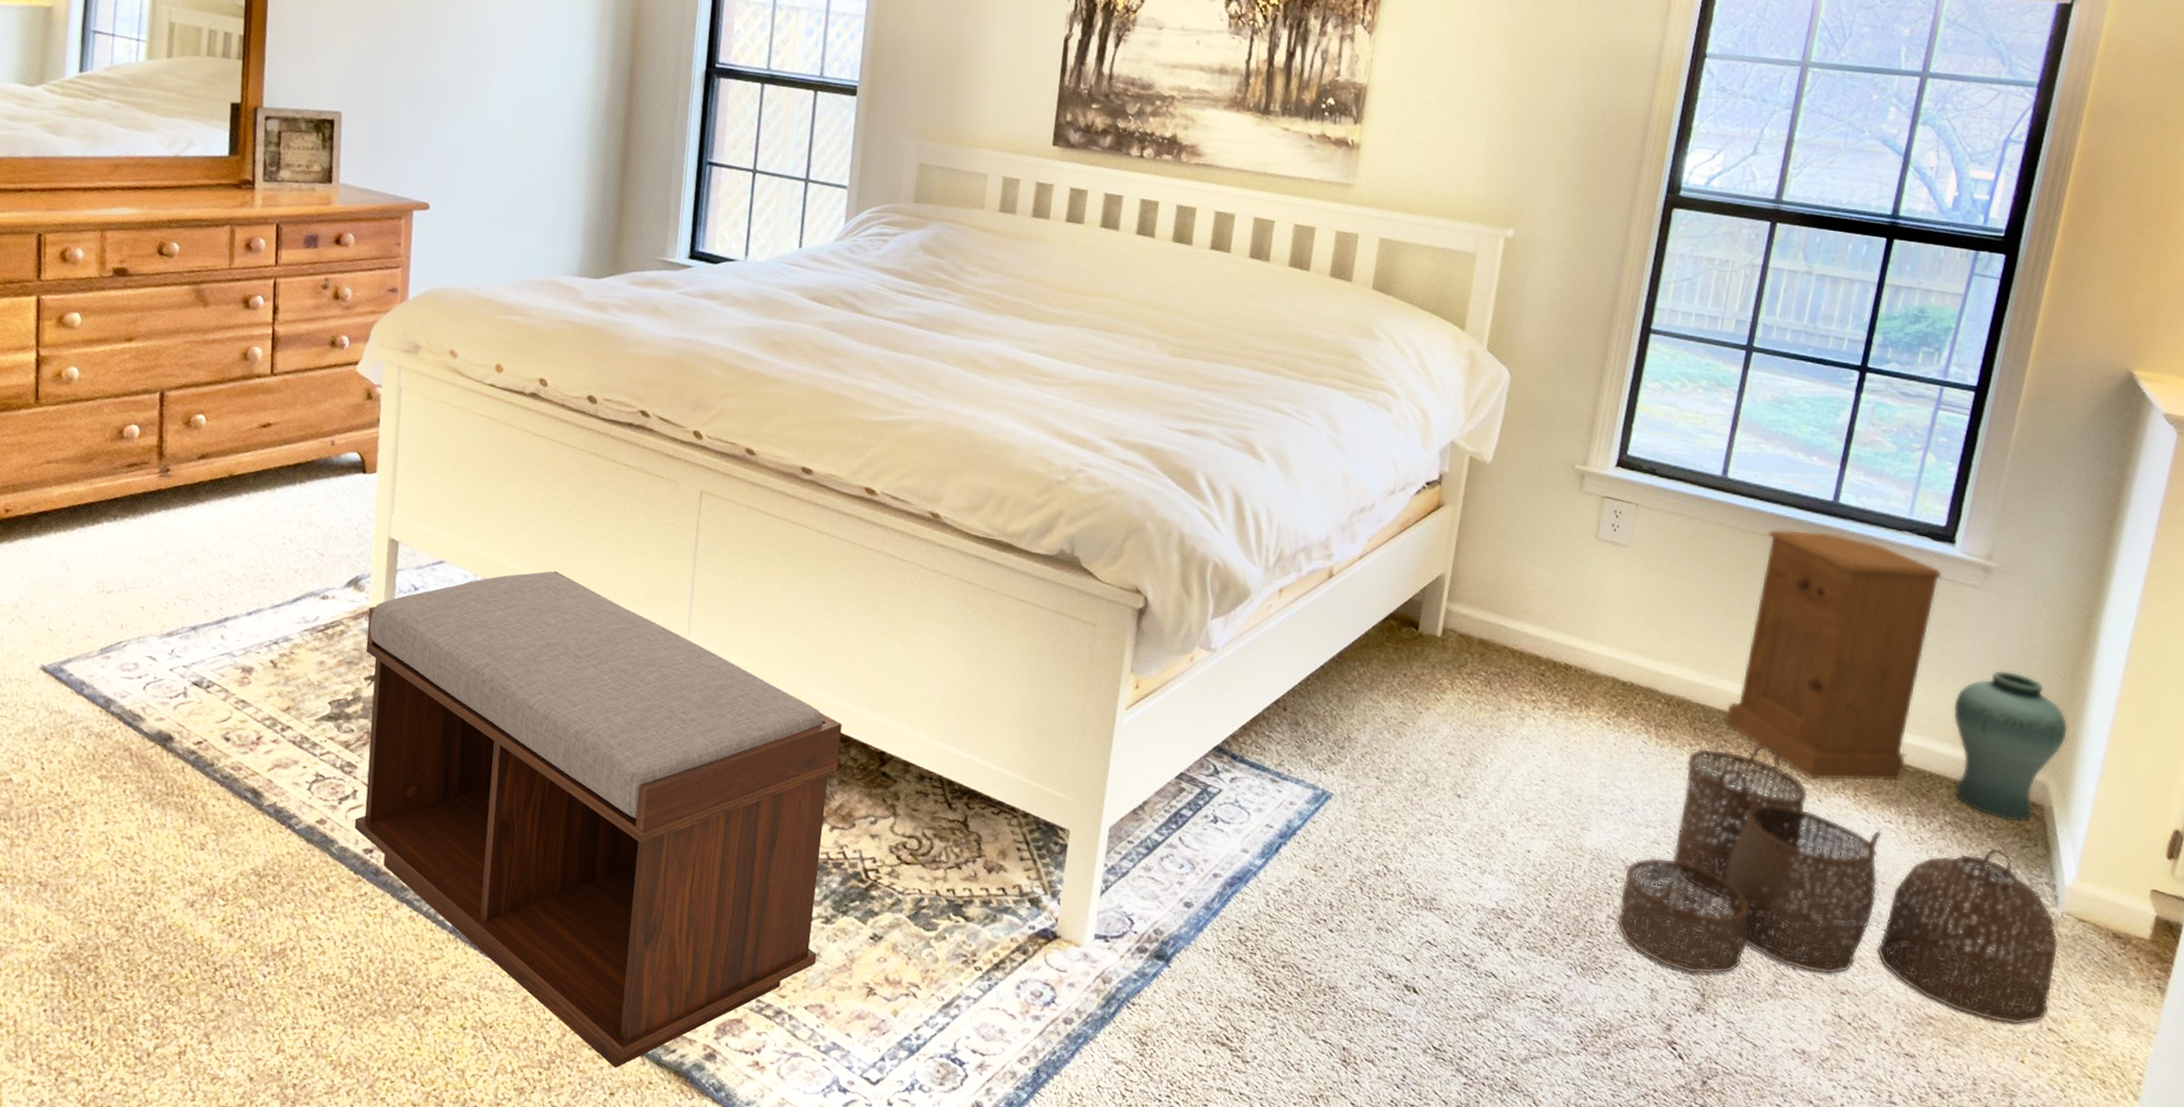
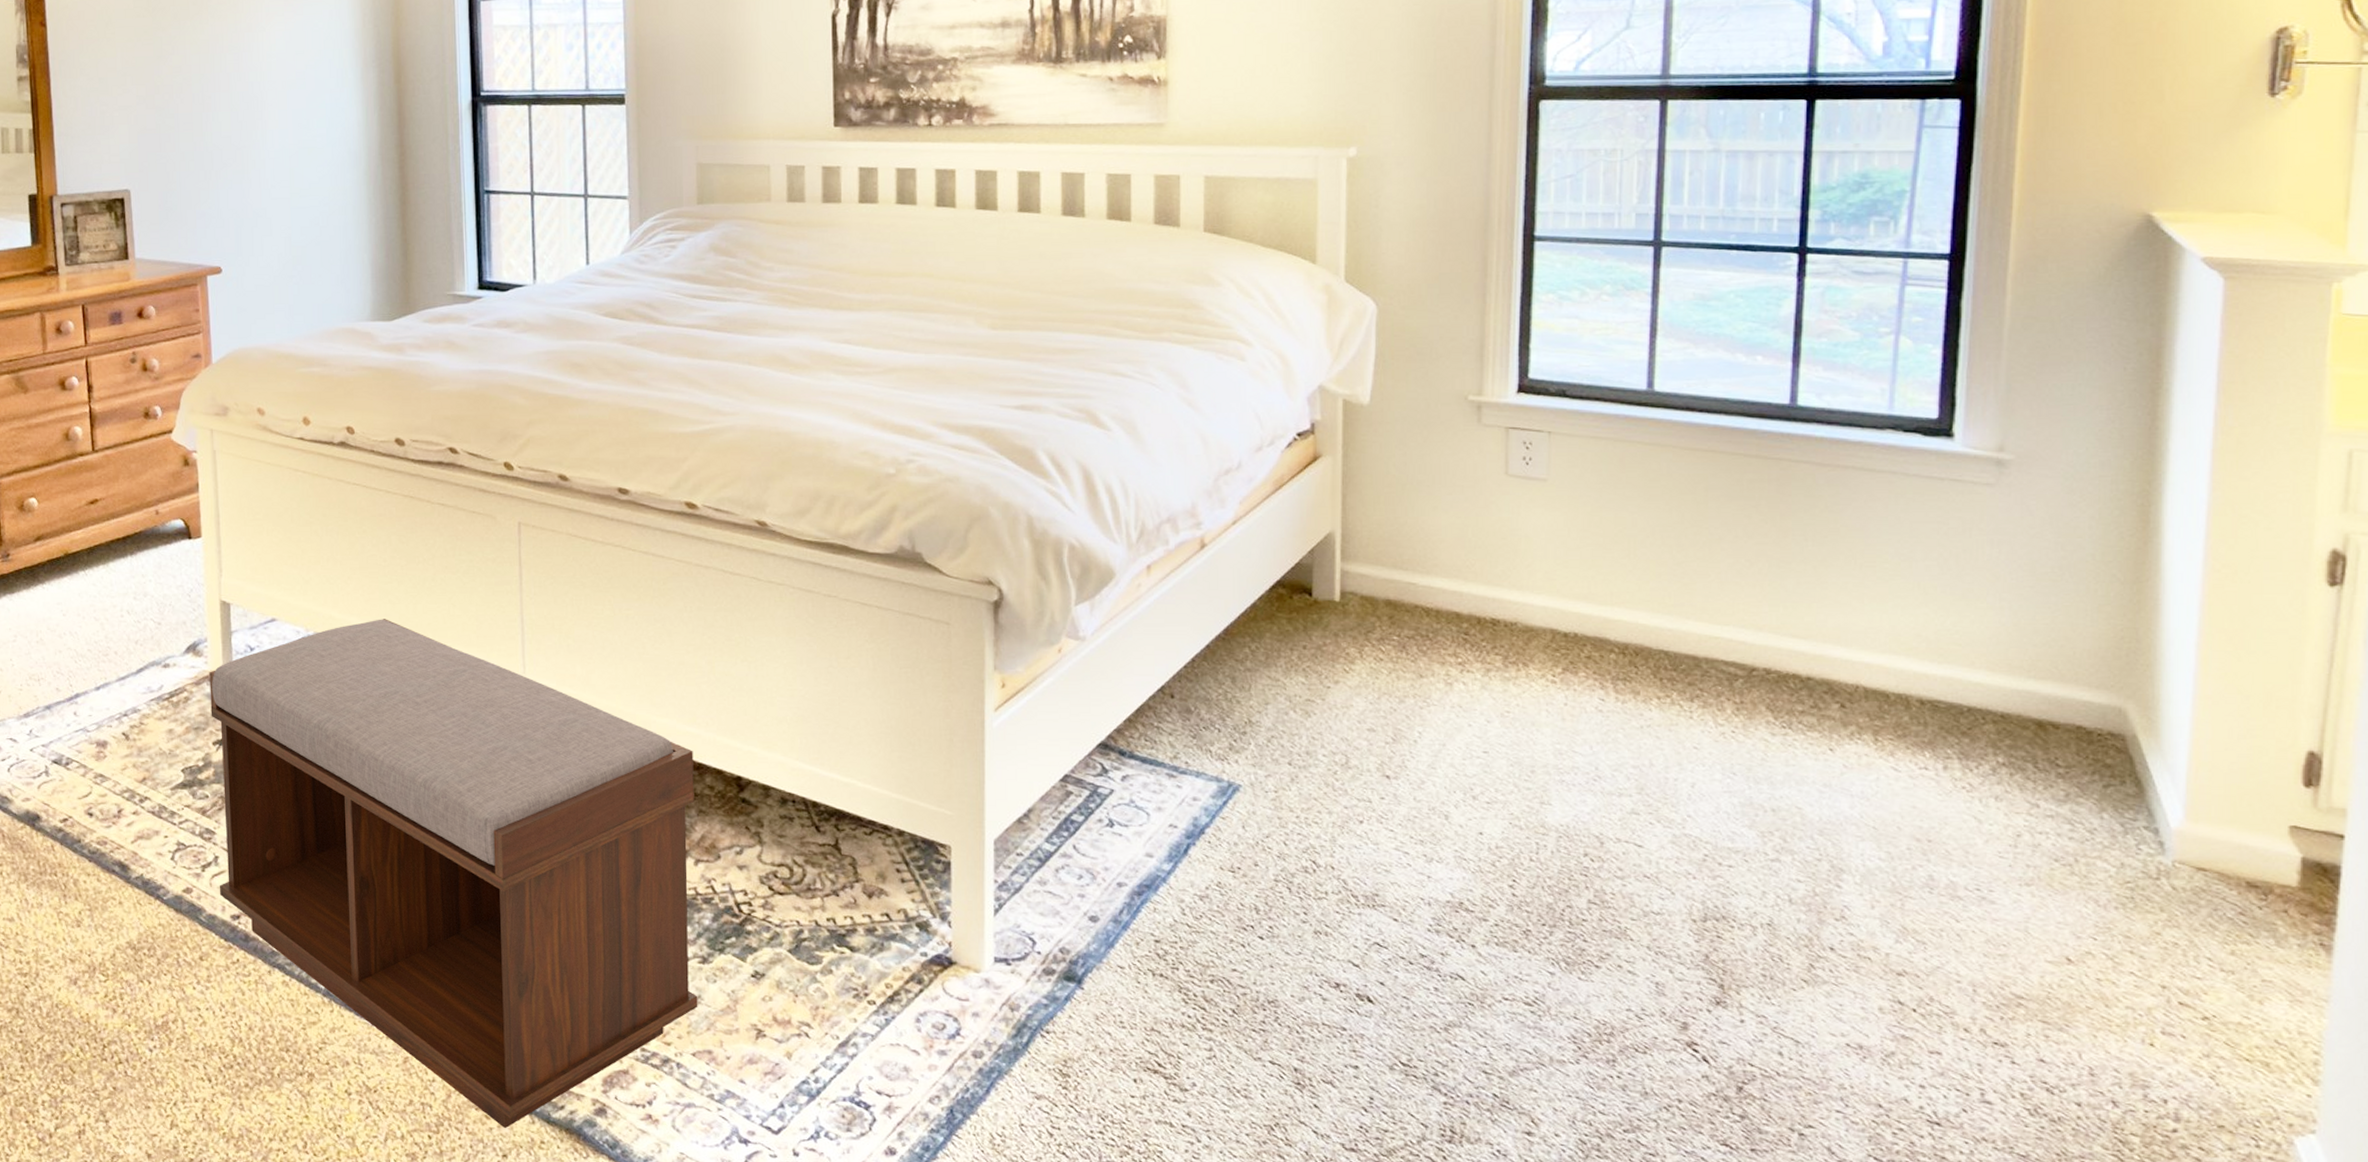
woven basket: present [1617,744,2059,1025] -> none [1599,690,2176,1000]
nightstand: present [1724,528,1942,782] -> none [1696,439,1943,726]
vase: present [1952,670,2069,822] -> none [1985,578,2142,757]

